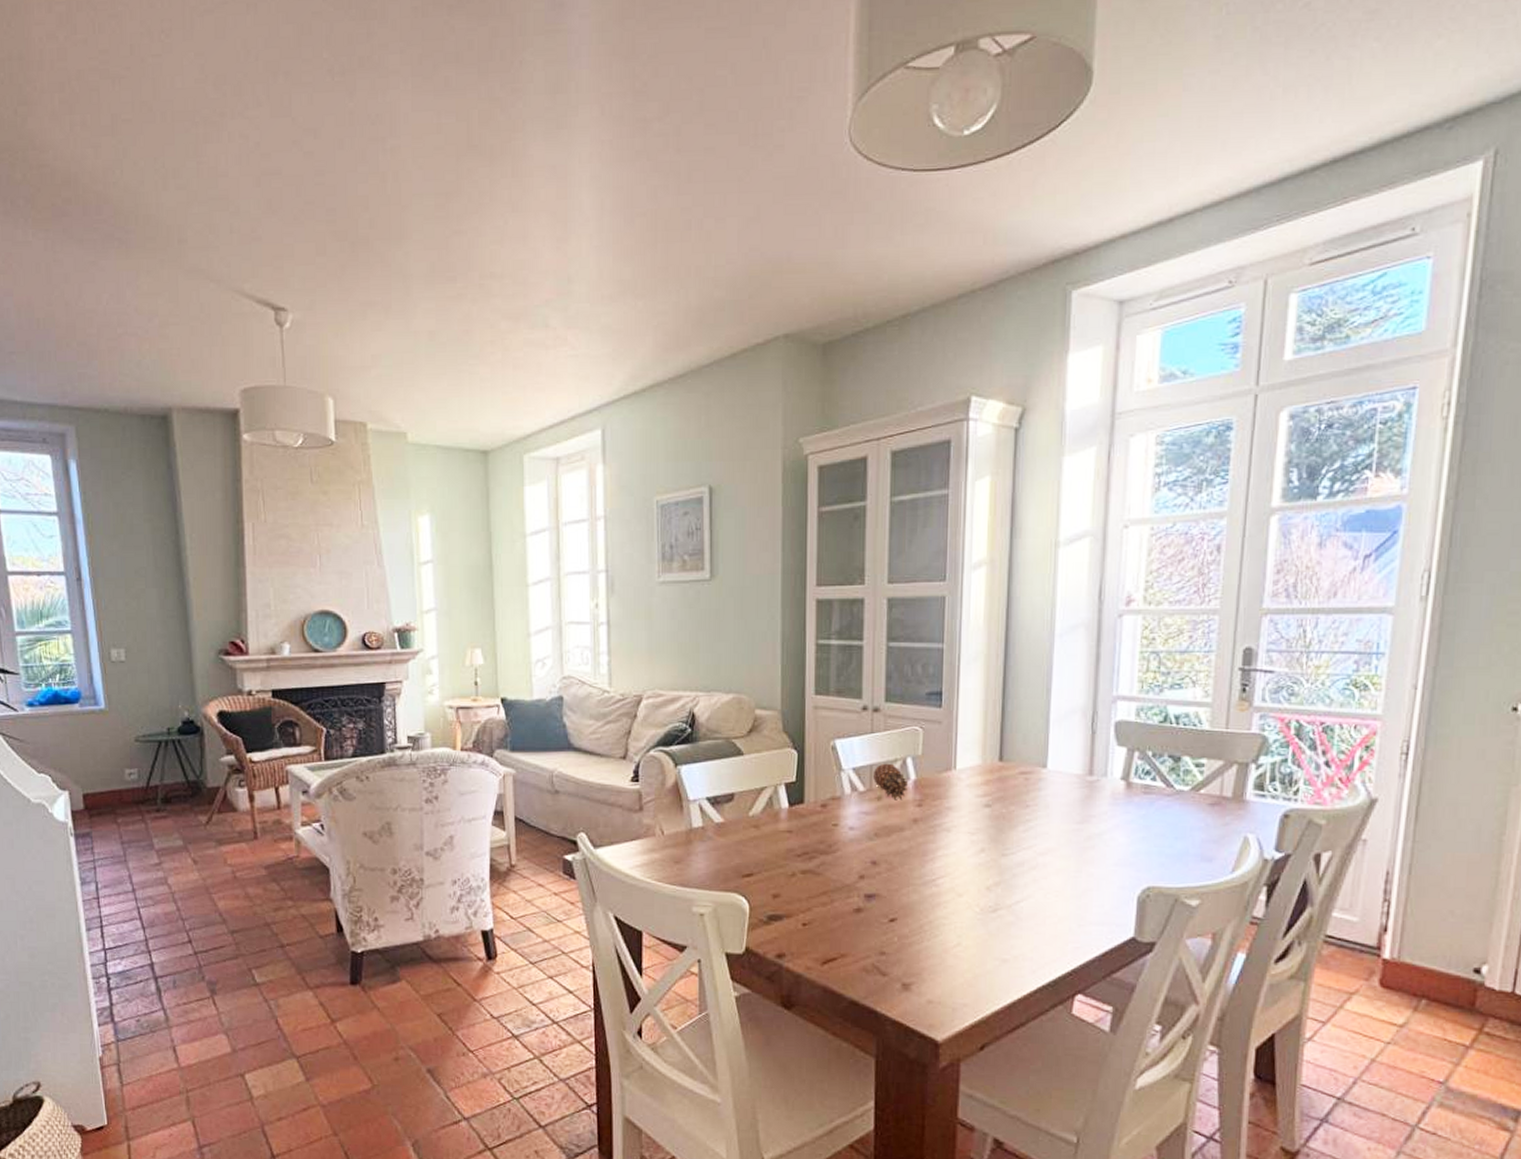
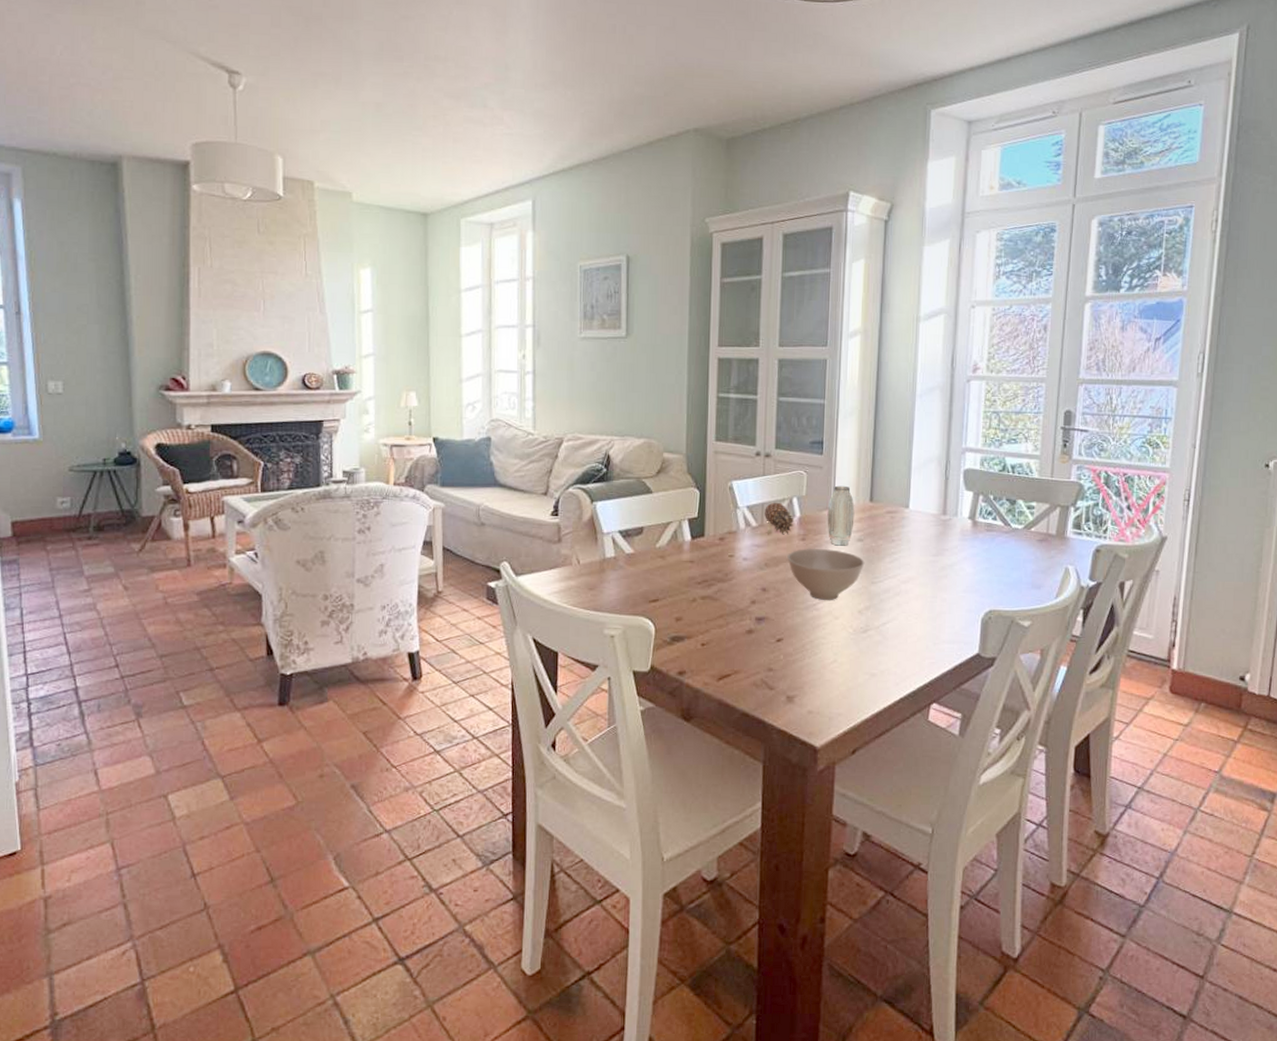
bowl: none [901,816,994,875] -> present [787,549,865,600]
vase: none [947,743,981,813] -> present [827,485,855,546]

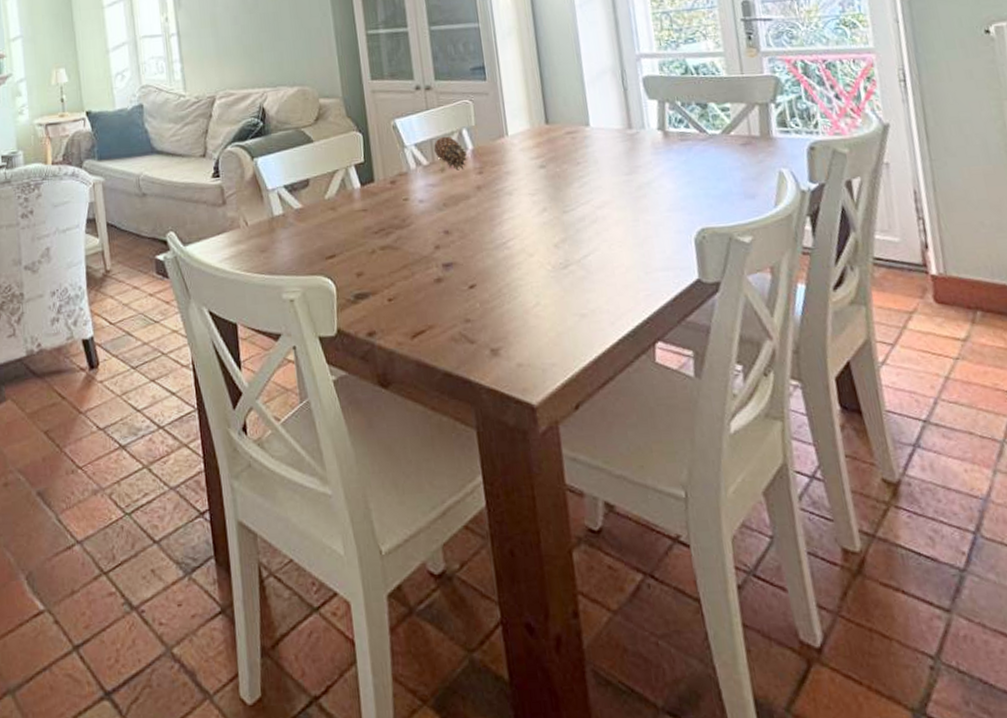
bowl: present [787,549,865,600] -> none [466,180,552,237]
vase: present [827,485,855,546] -> none [500,110,533,176]

